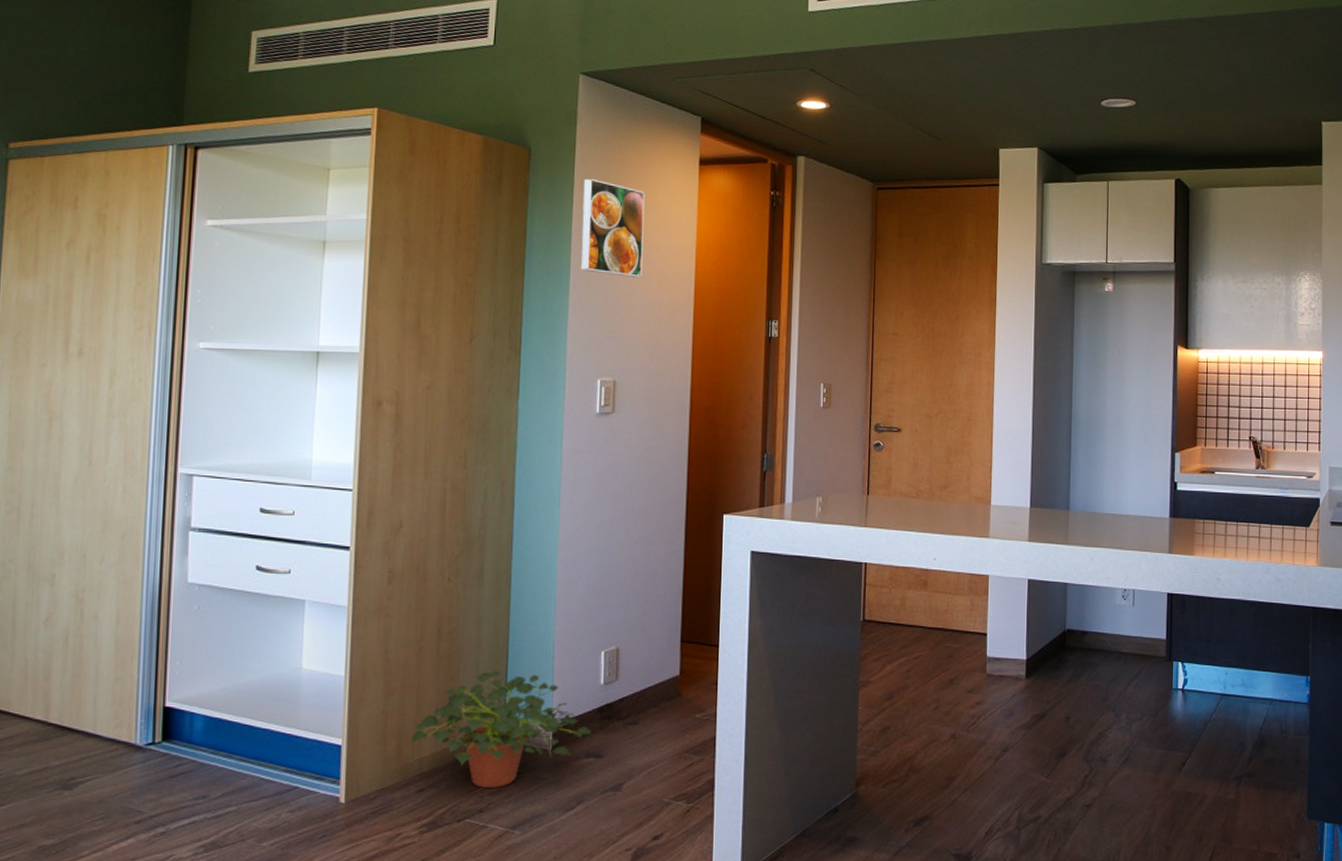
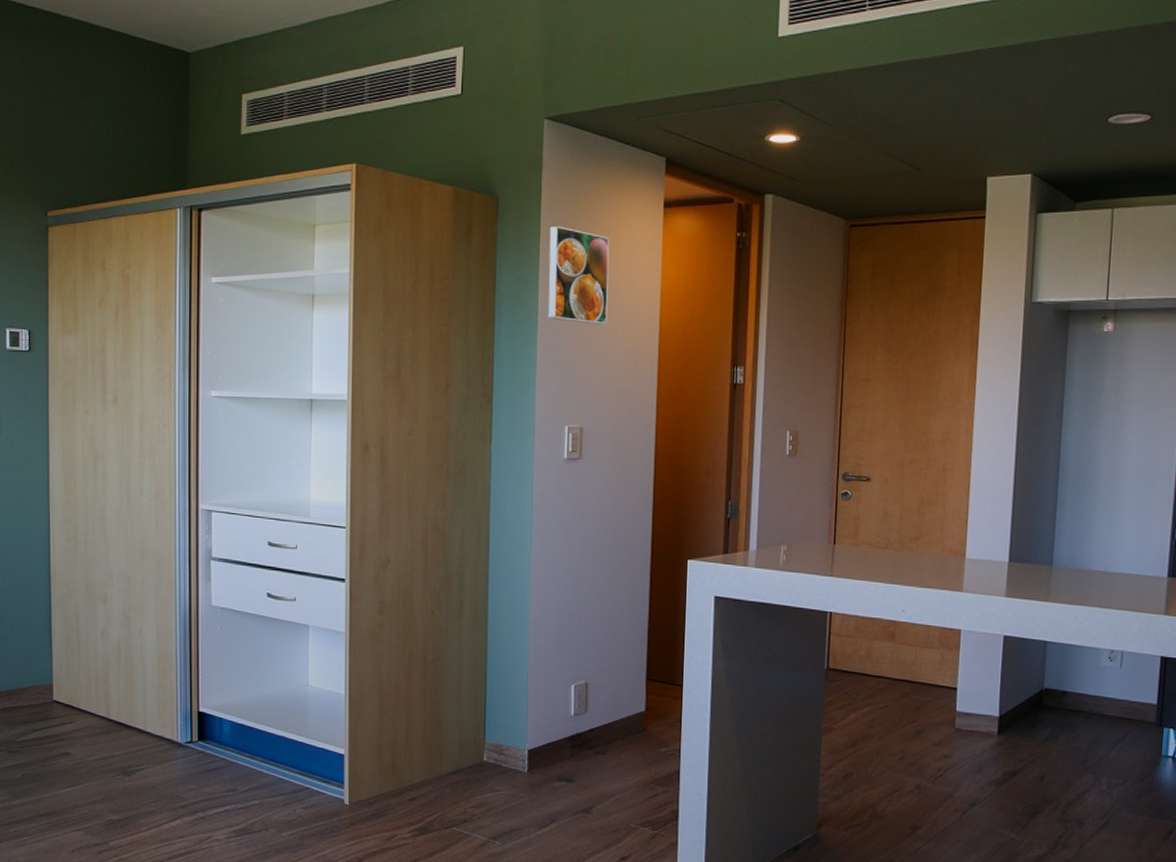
potted plant: present [412,671,592,788] -> none [404,697,563,802]

